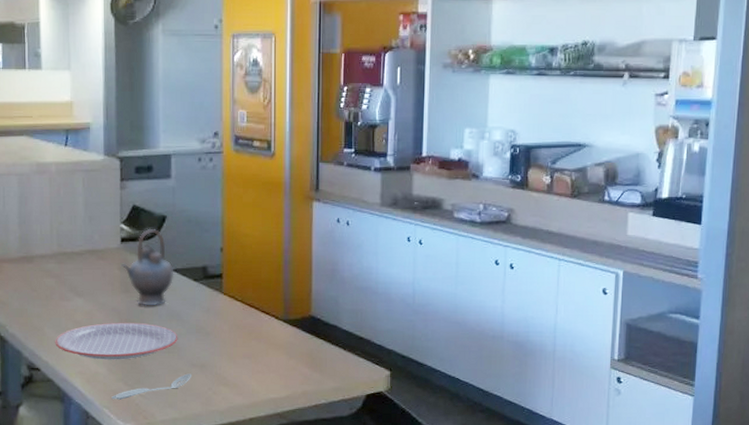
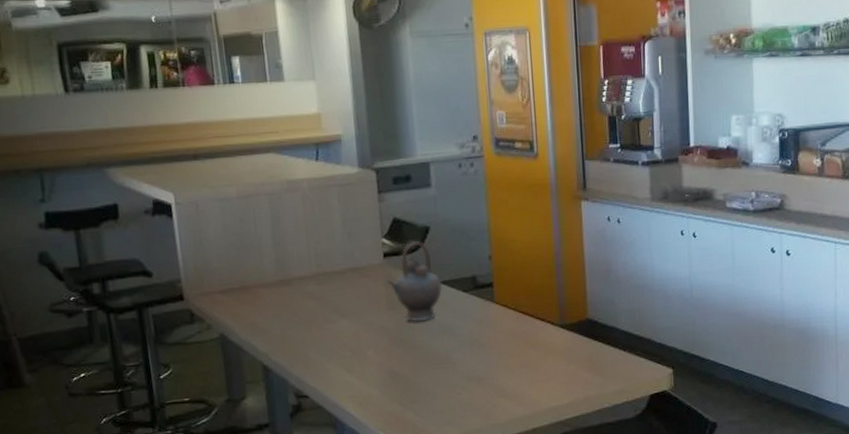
plate: present [55,322,178,360] -> none [322,339,452,382]
spoon: present [111,373,192,400] -> none [386,388,470,422]

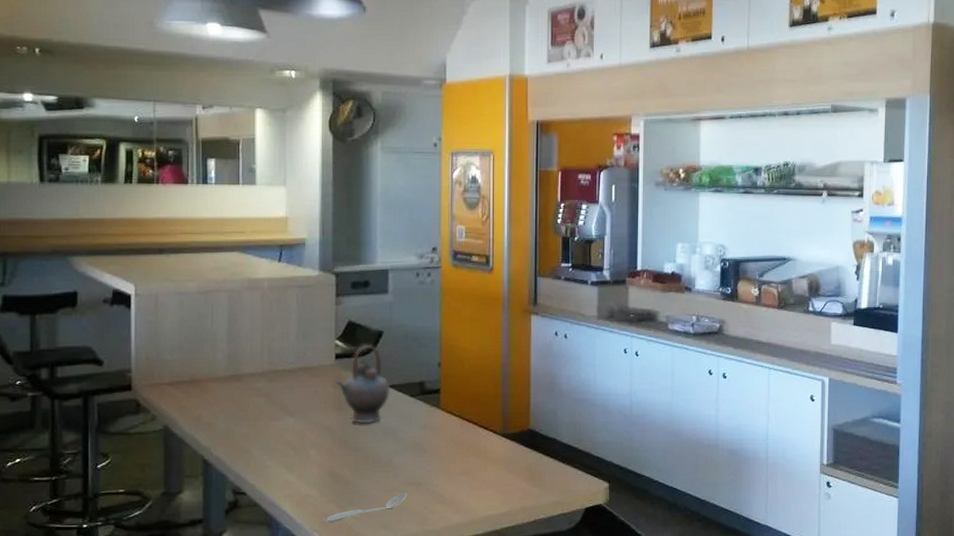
spoon: none [386,388,470,422] -> present [322,492,408,523]

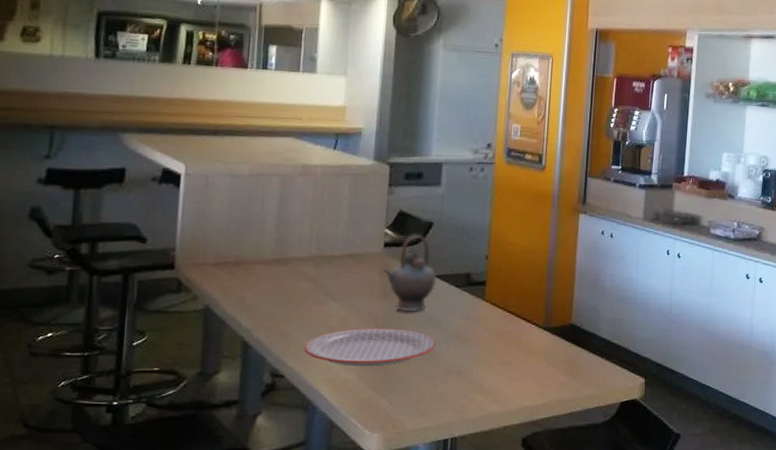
plate: none [263,441,394,481] -> present [303,328,436,367]
spoon: present [322,492,408,523] -> none [360,381,448,408]

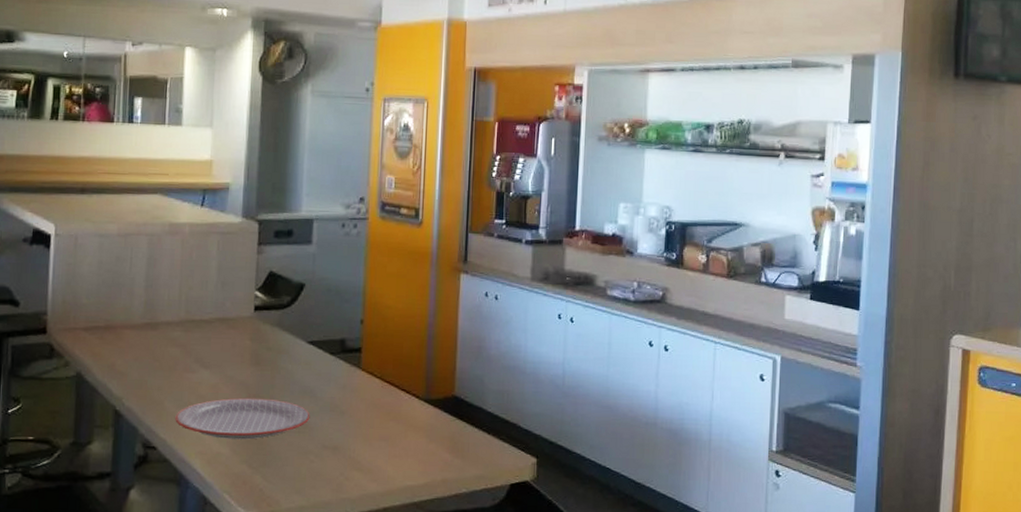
teapot: present [382,234,437,312] -> none [253,296,310,381]

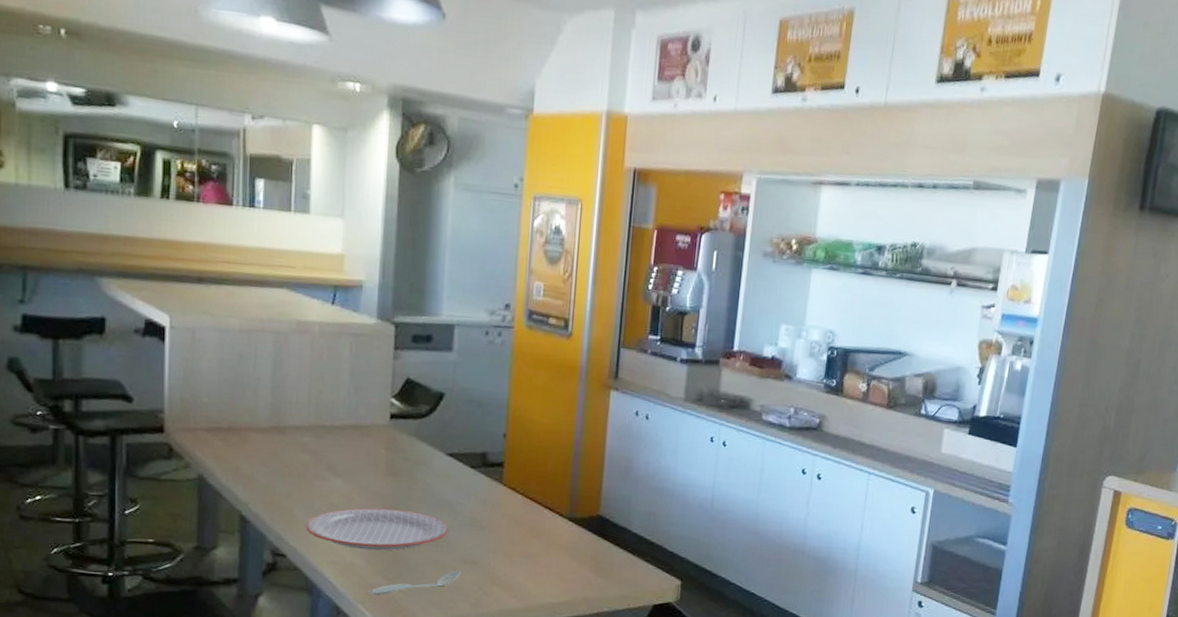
spoon: none [233,456,324,484] -> present [367,570,462,595]

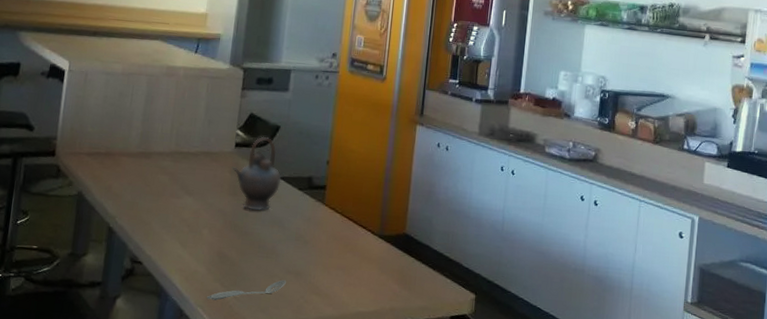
plate: present [305,508,449,551] -> none [160,223,278,261]
teapot: none [389,405,450,493] -> present [233,136,282,211]

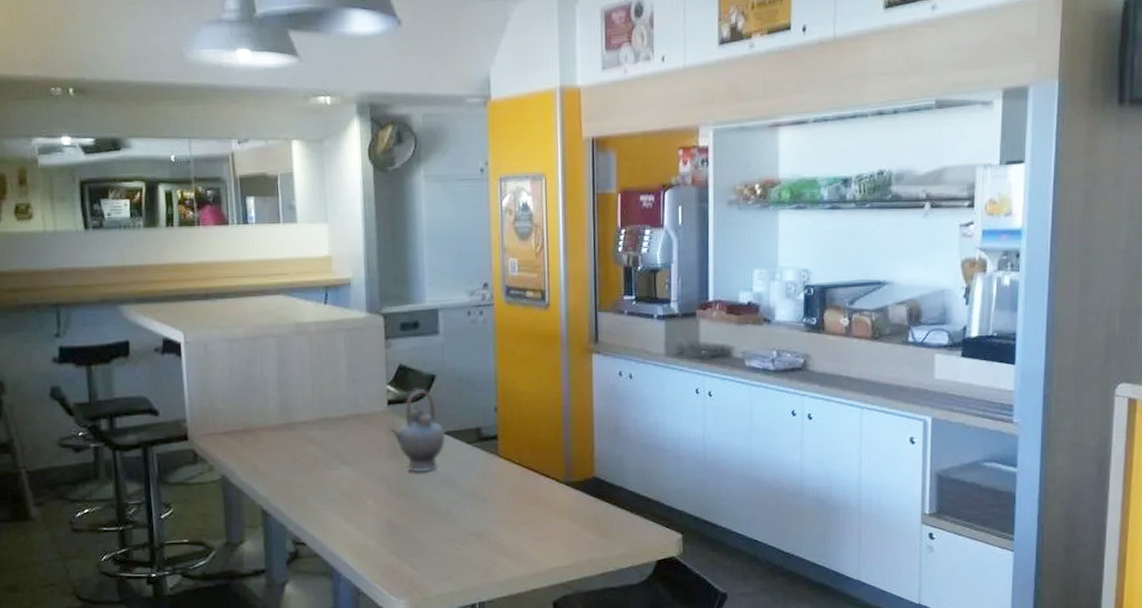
spoon: present [207,280,287,301] -> none [383,543,469,574]

